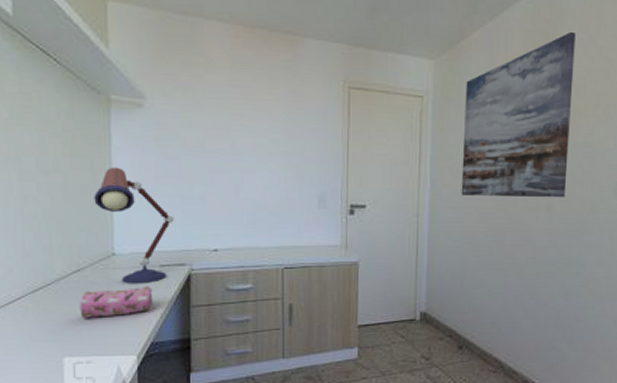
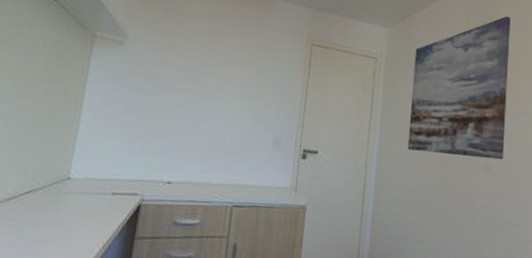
pencil case: present [79,286,153,318] -> none [21,213,101,242]
desk lamp: present [94,167,175,284] -> none [60,95,135,211]

